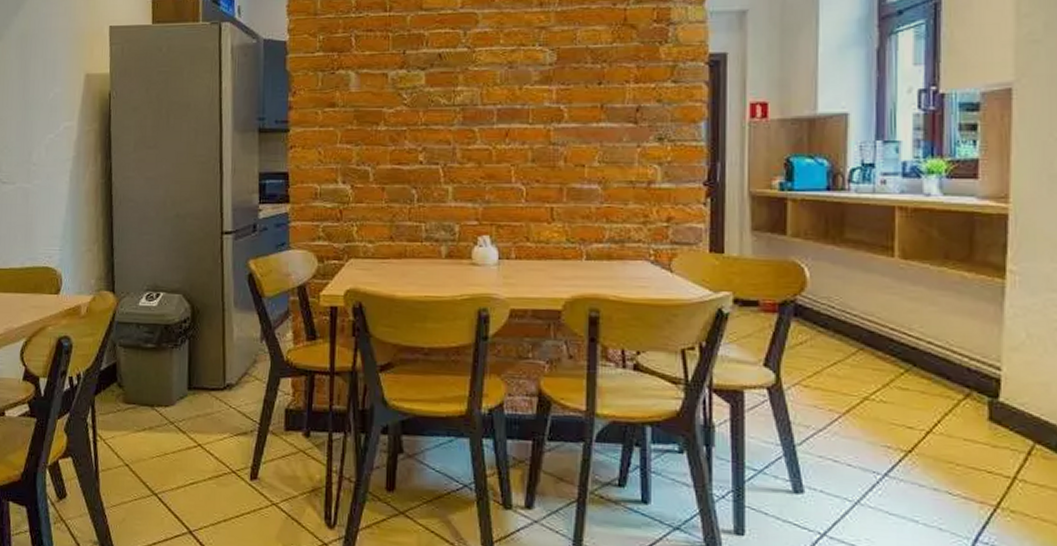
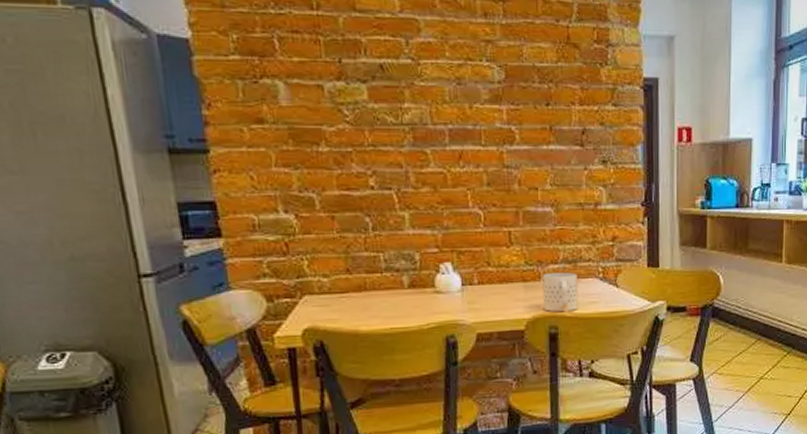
mug: none [584,252,624,295] -> present [542,272,579,313]

